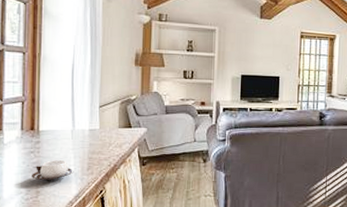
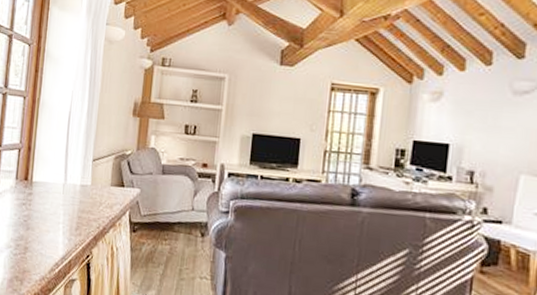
cup: present [31,160,74,180] -> none [21,215,63,237]

